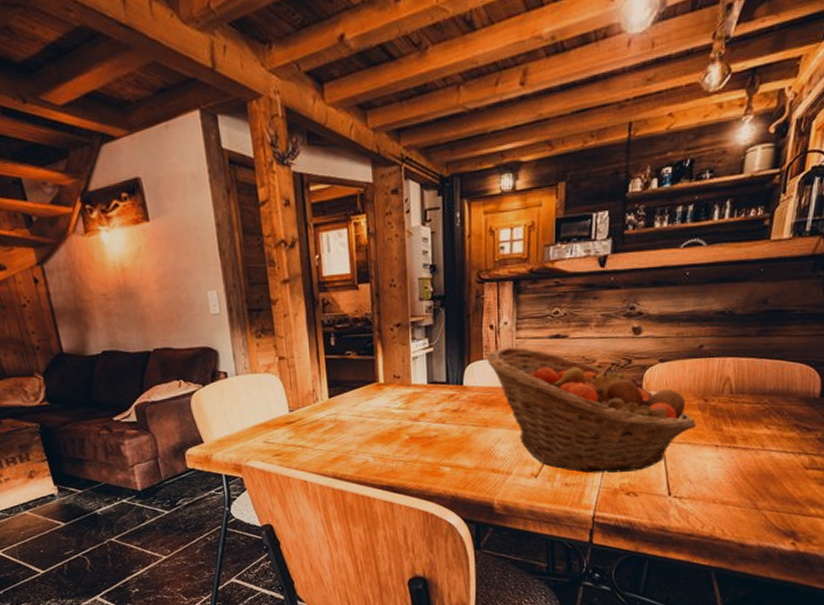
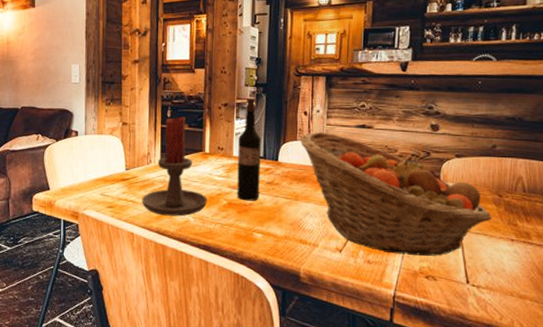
candle holder: none [311,343,387,459] -> present [141,116,207,216]
wine bottle: none [416,315,445,433] -> present [237,98,261,201]

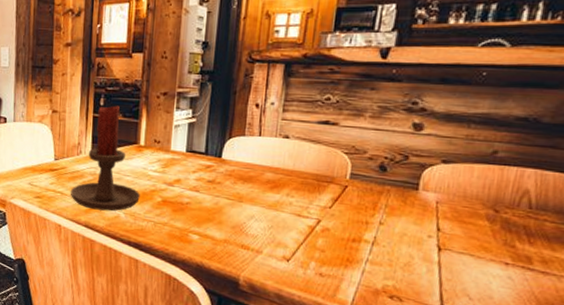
wine bottle: present [237,98,261,201] -> none [173,87,204,200]
fruit basket: present [301,131,493,256] -> none [249,126,483,275]

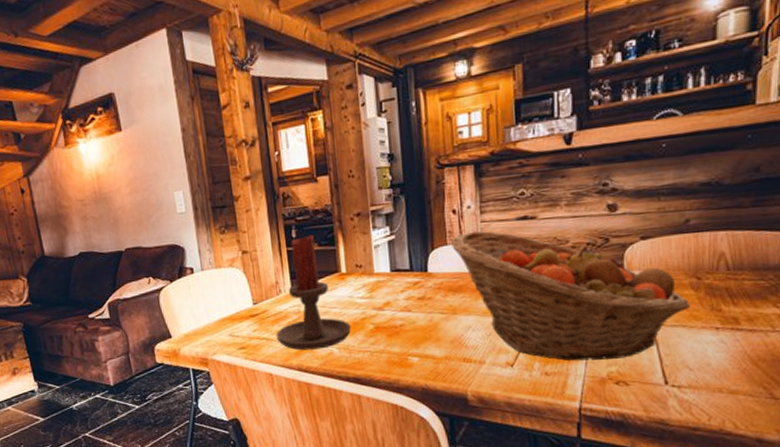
fruit basket: none [249,126,483,275] -> present [451,230,691,361]

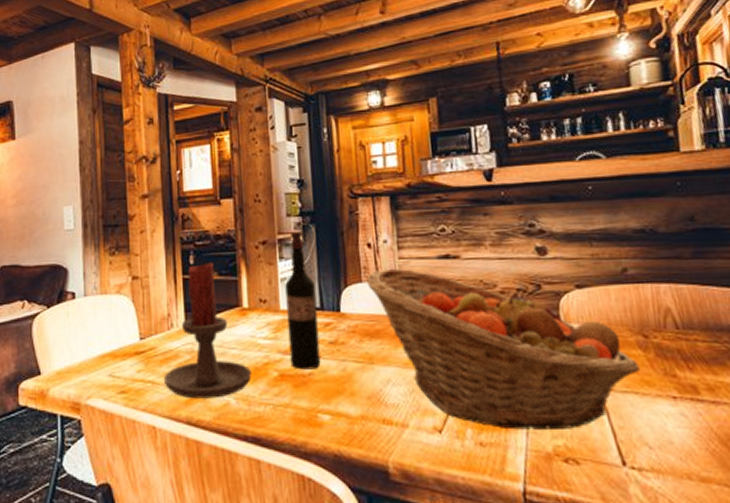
wine bottle: none [378,203,411,322] -> present [285,232,321,370]

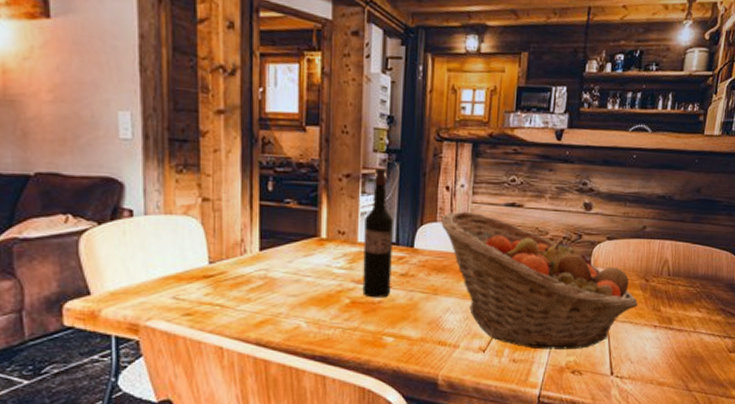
candle holder: present [163,262,252,399] -> none [233,190,324,322]

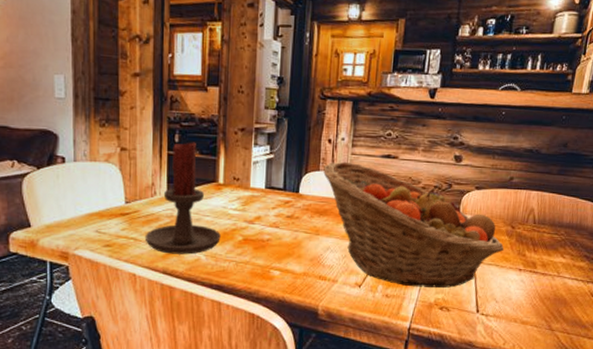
candle holder: none [233,190,324,322] -> present [144,141,221,255]
wine bottle: present [362,168,393,298] -> none [253,123,281,236]

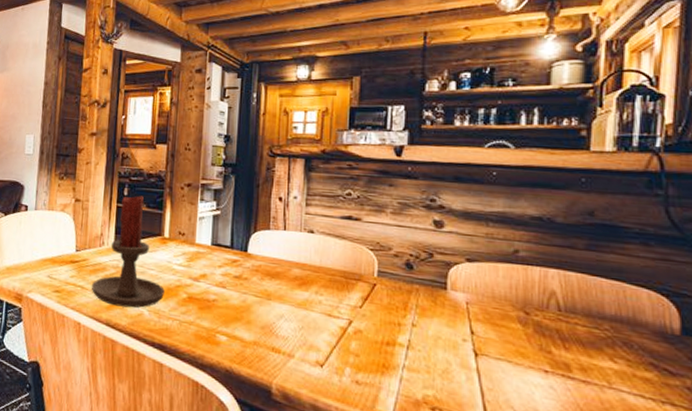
fruit basket: present [323,161,504,288] -> none [274,220,518,384]

